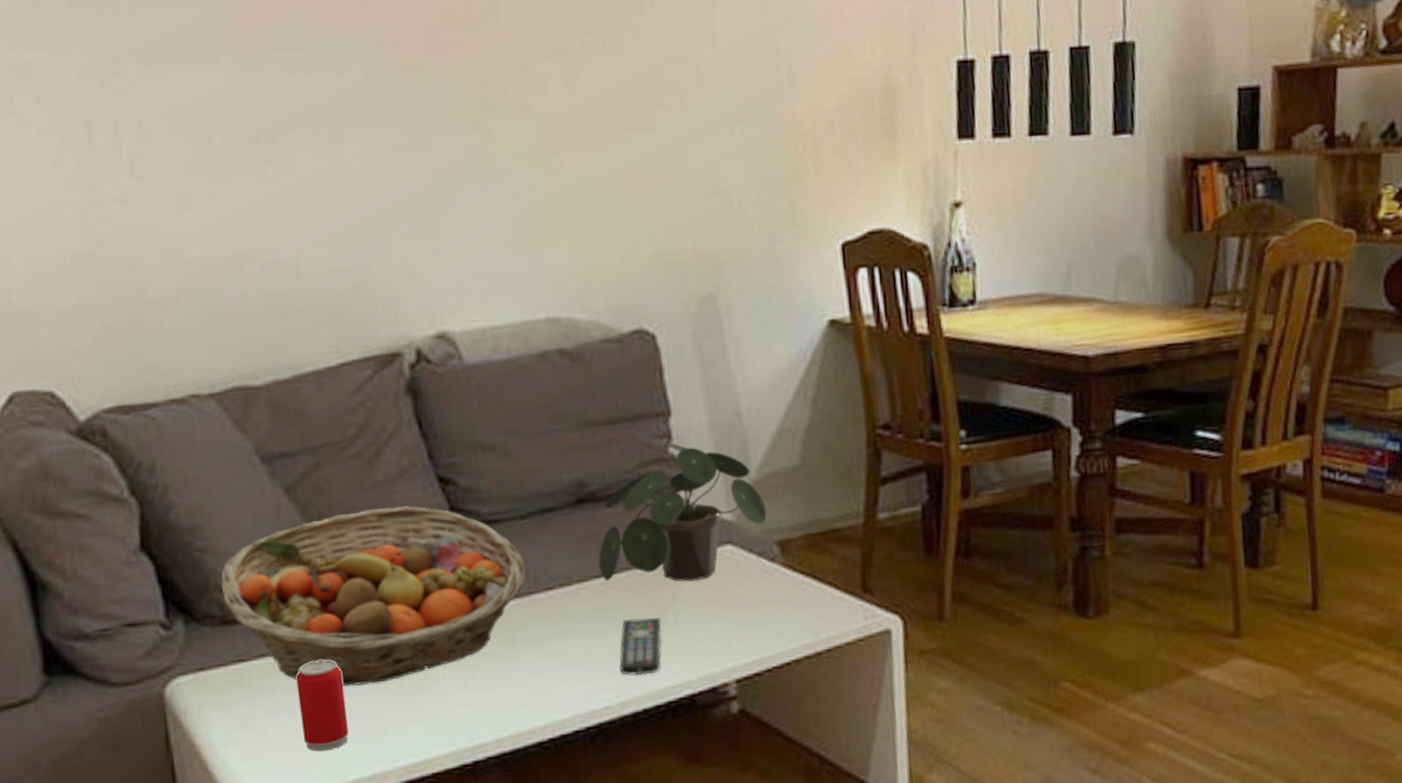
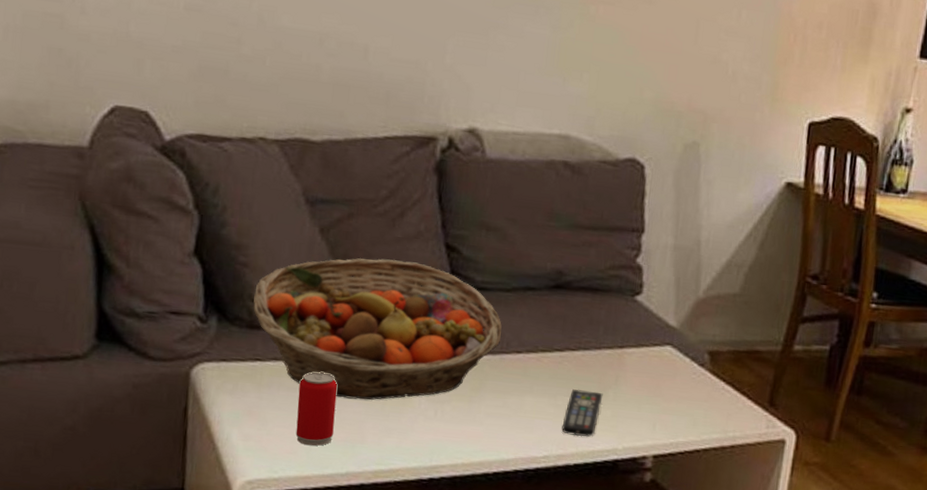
potted plant: present [598,442,767,582] -> none [561,254,706,370]

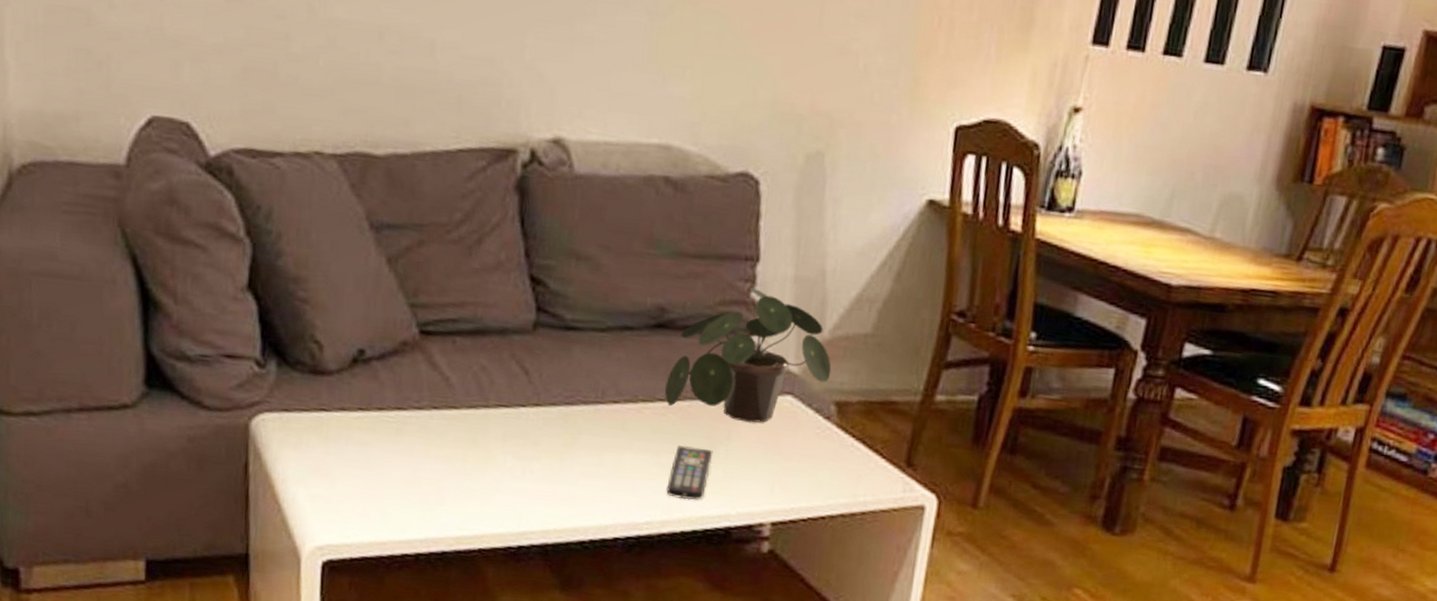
fruit basket: present [253,257,502,400] -> none [316,292,597,457]
beverage can: present [296,372,337,446] -> none [368,424,412,508]
potted plant: none [561,254,706,370] -> present [665,287,832,423]

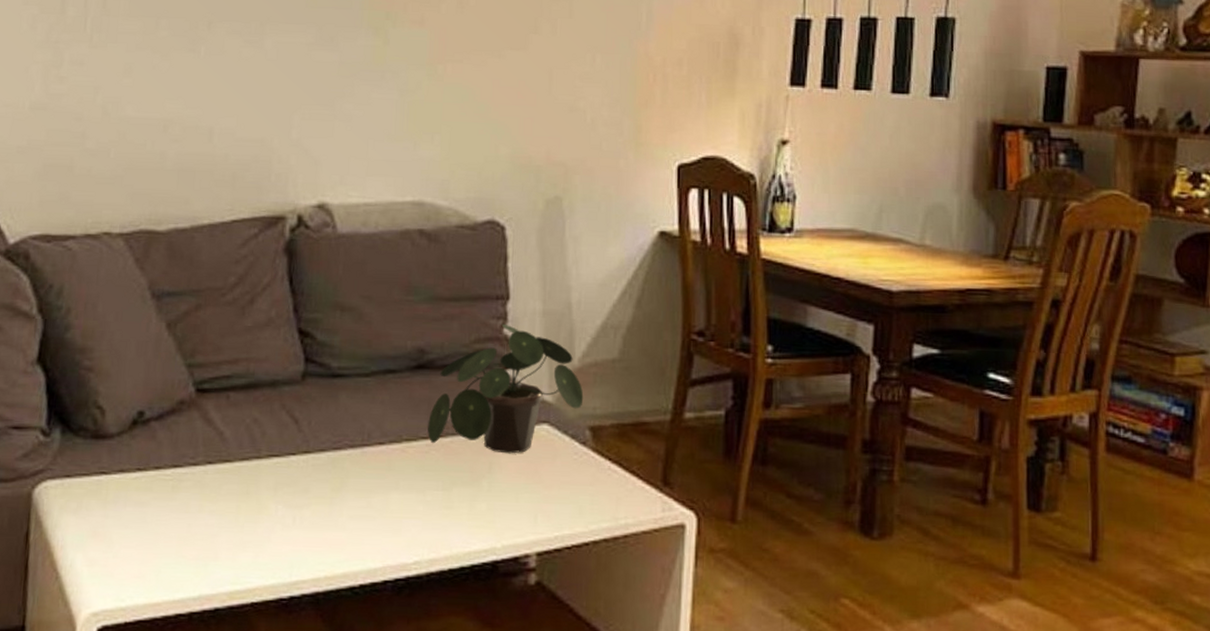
remote control: present [666,445,713,501] -> none [433,481,476,537]

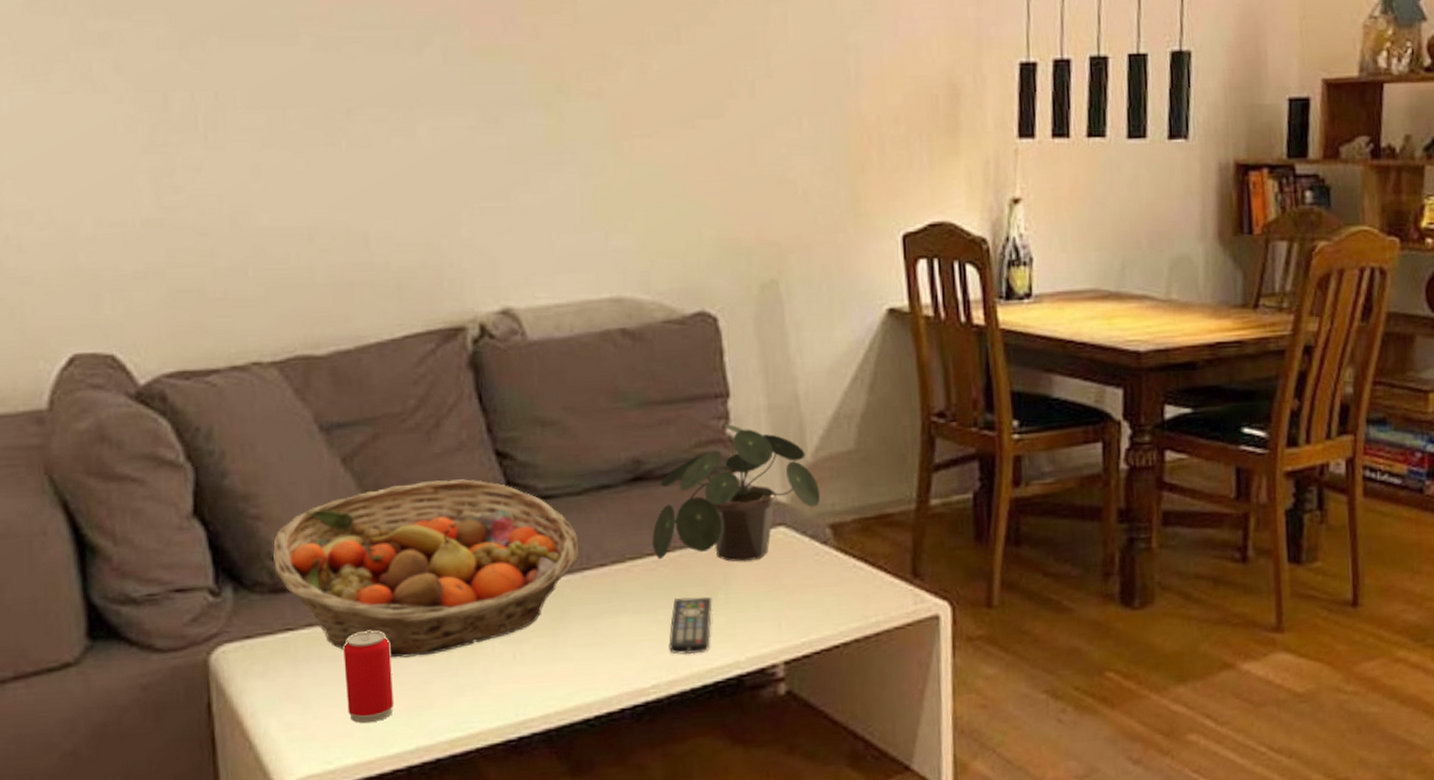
fruit basket: none [98,351,362,510] -> present [273,479,579,658]
beverage can: none [144,482,187,568] -> present [343,631,393,724]
remote control: none [433,481,476,537] -> present [669,596,713,655]

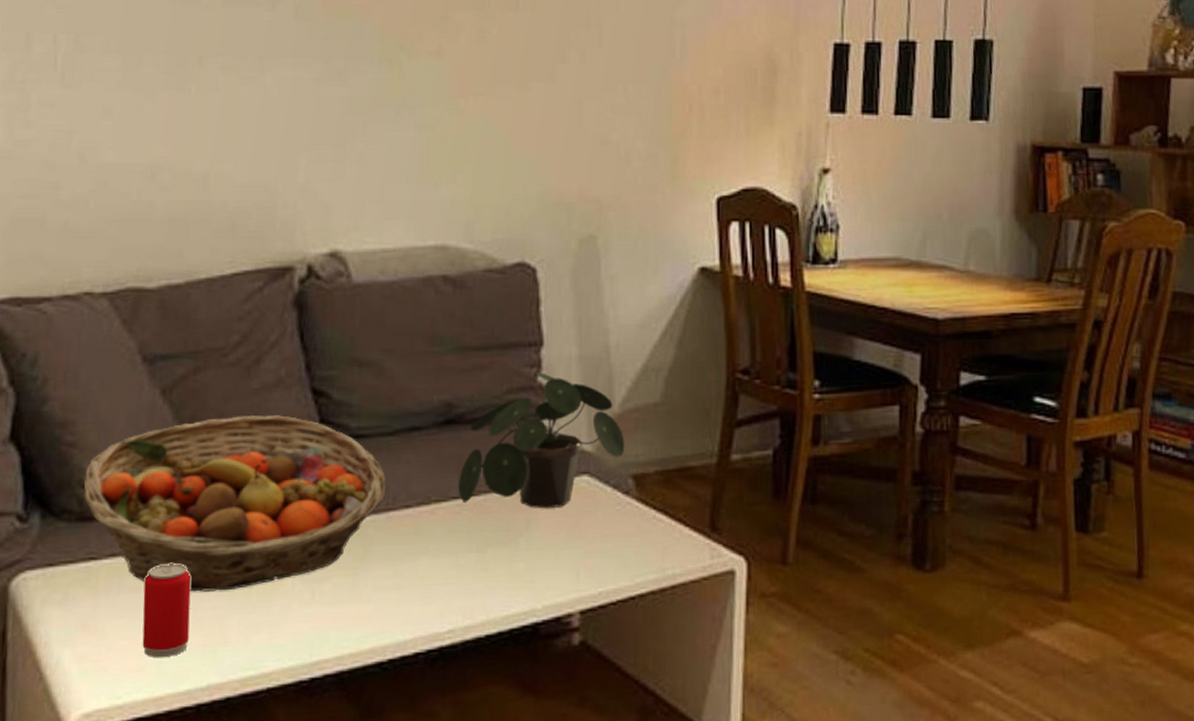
remote control: present [669,596,713,655] -> none [467,542,513,601]

